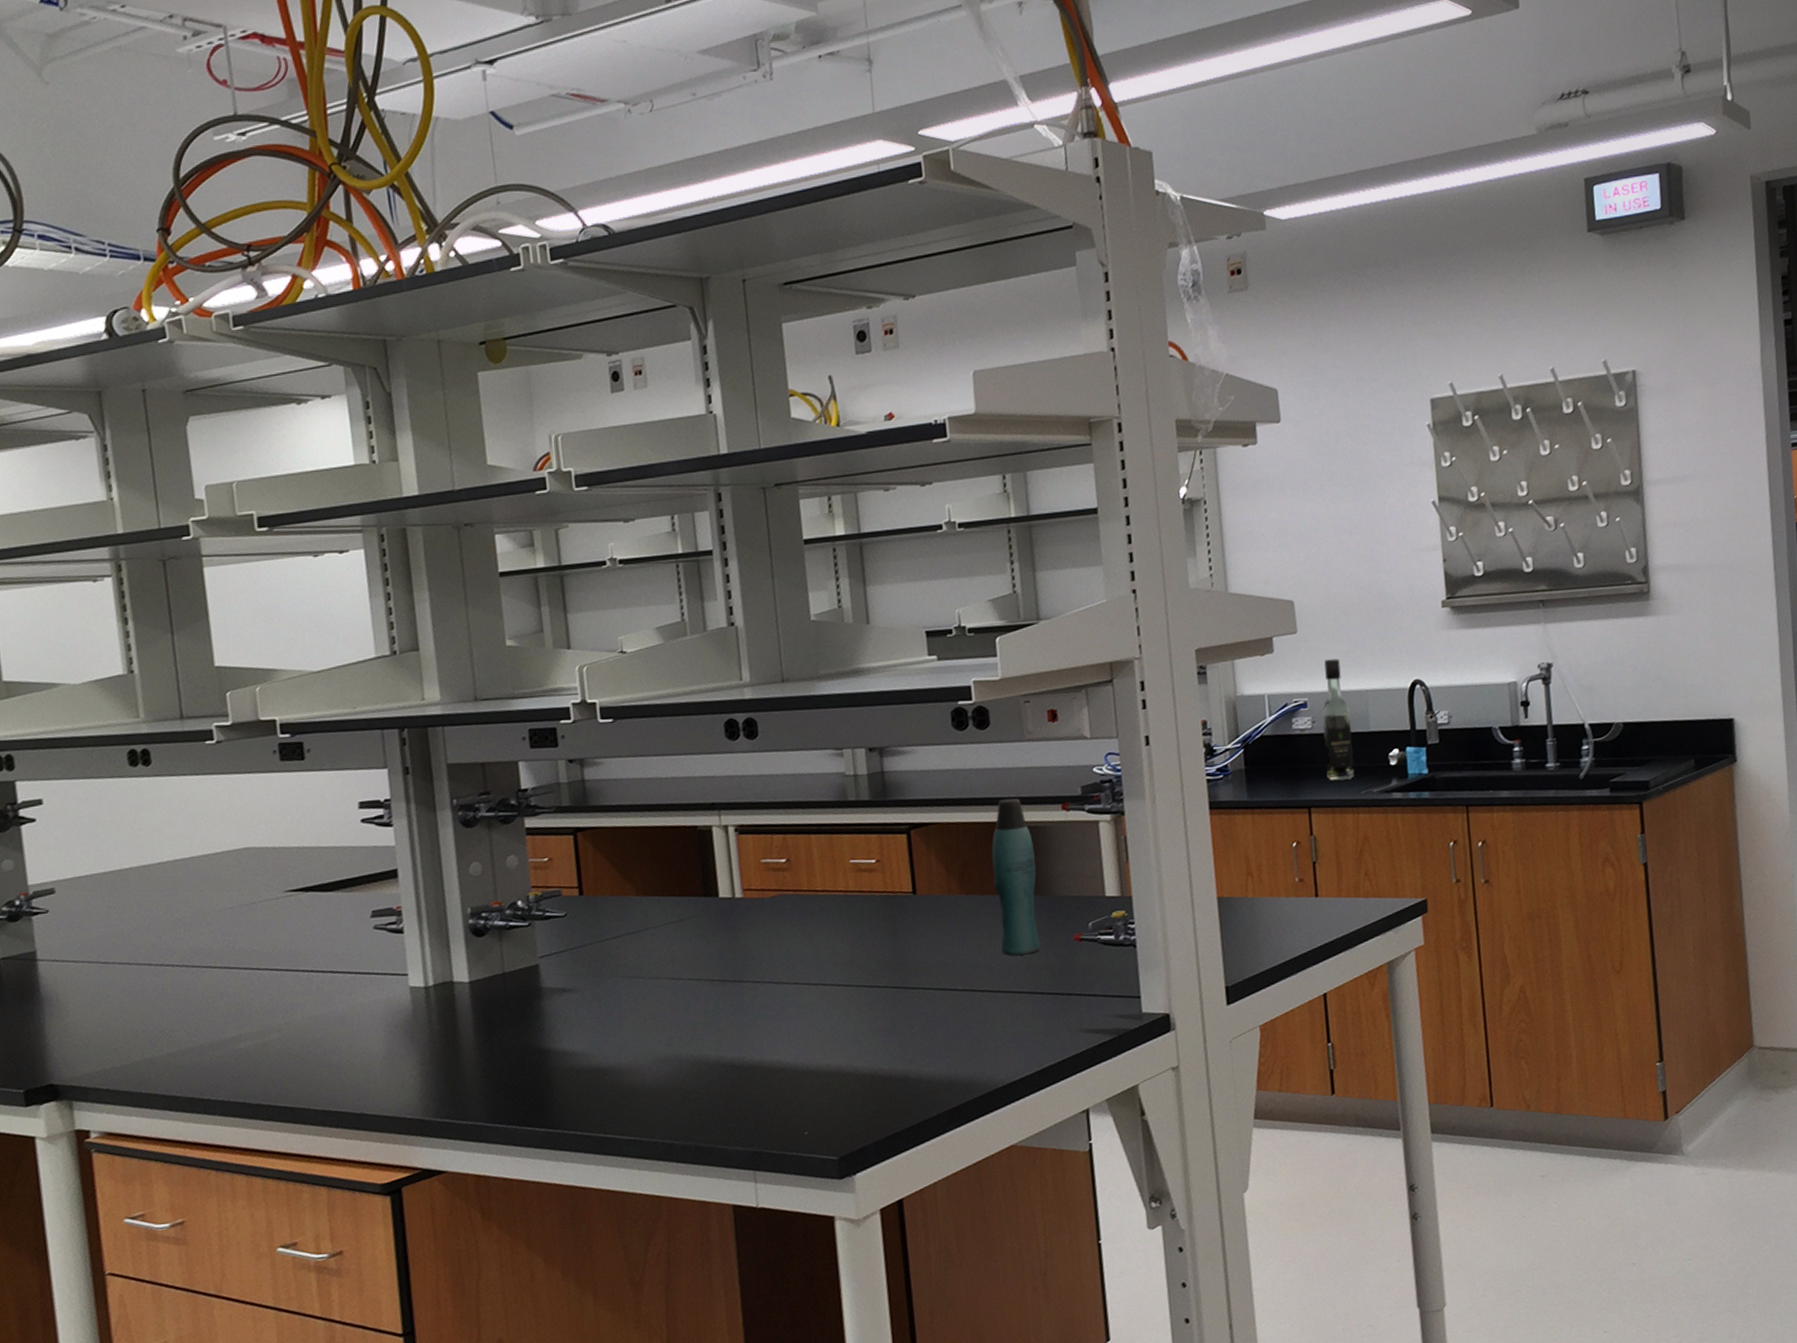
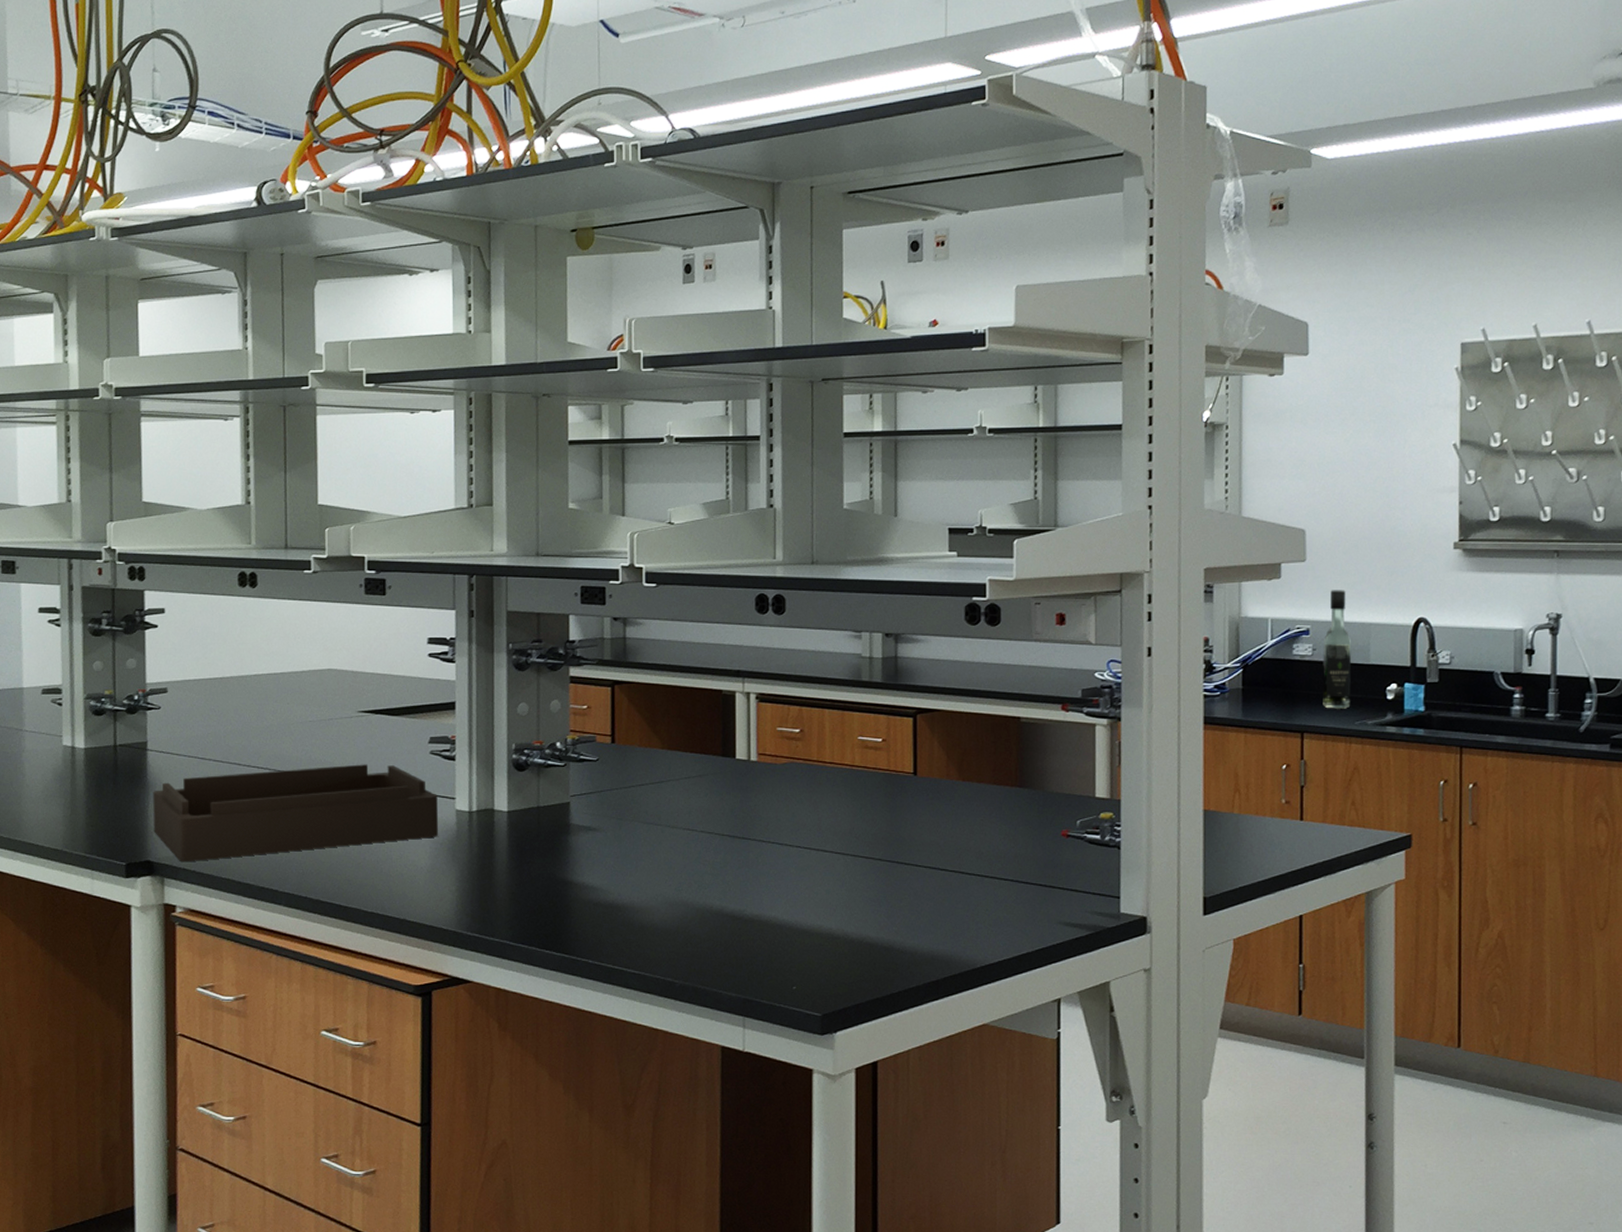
storage tray: none [49,946,392,1082] -> present [153,764,438,862]
bottle: present [991,798,1040,956] -> none [989,694,1031,844]

